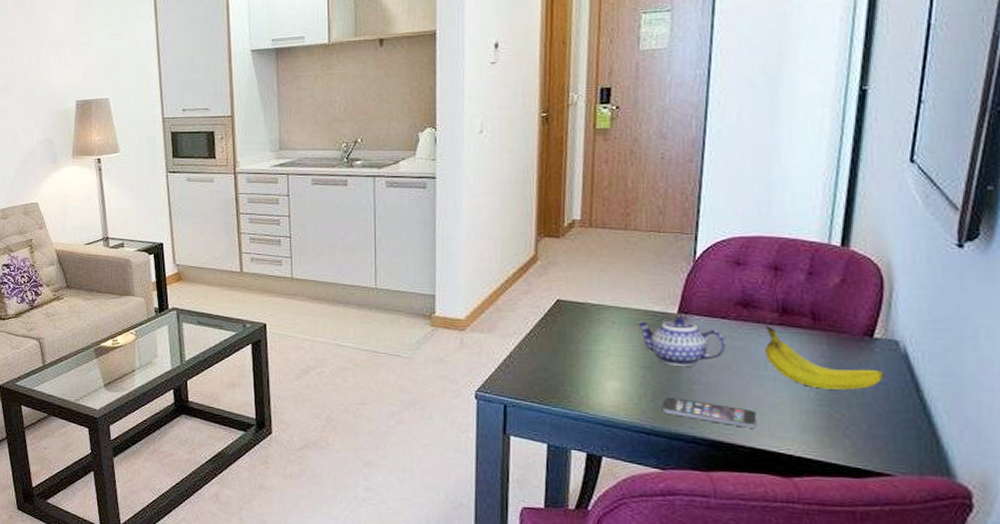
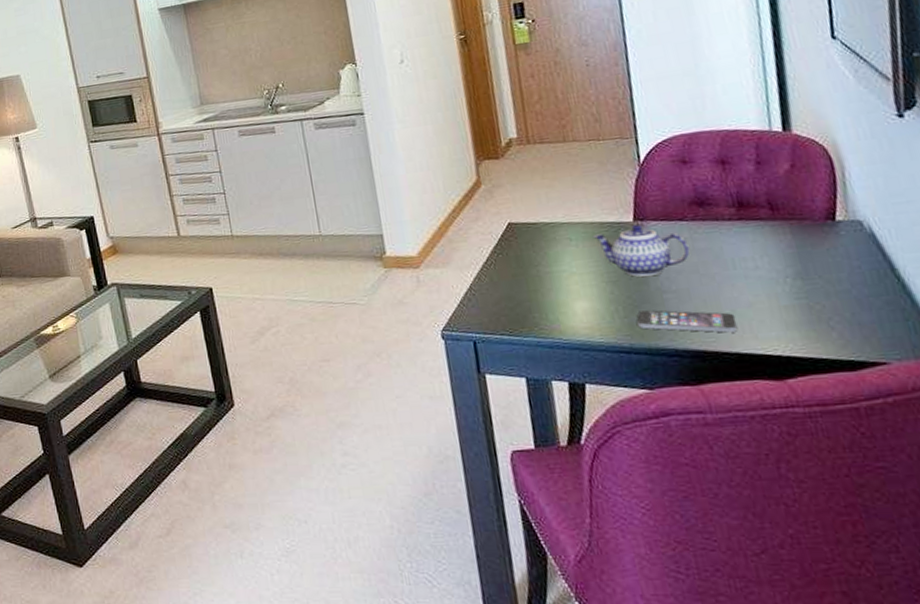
fruit: present [764,325,884,390] -> none [724,222,856,281]

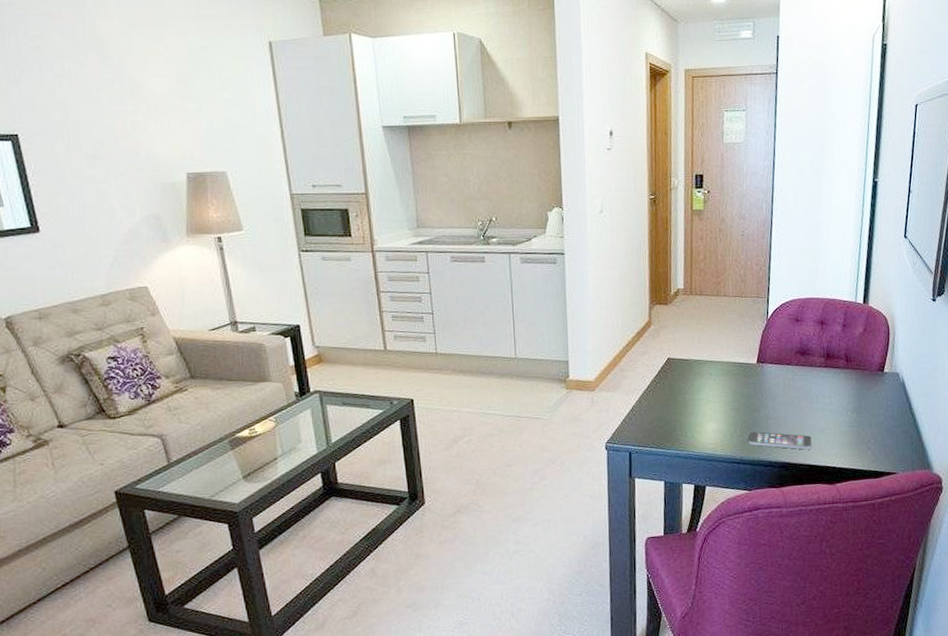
teapot: present [592,223,690,277] -> none [727,365,791,407]

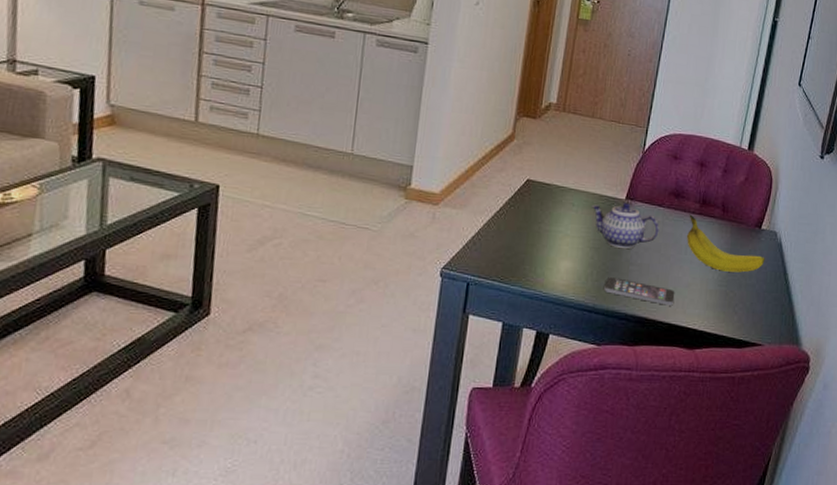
teapot: none [727,365,791,407] -> present [591,202,659,250]
fruit: none [815,368,891,414] -> present [686,214,765,273]

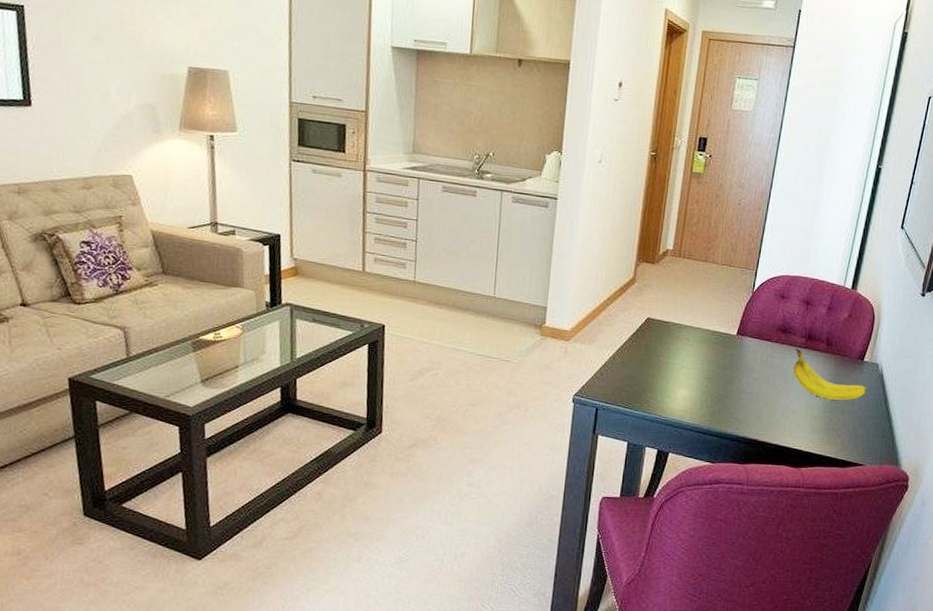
teapot: present [591,202,659,250] -> none [705,337,768,379]
smartphone: present [604,277,675,306] -> none [717,404,783,429]

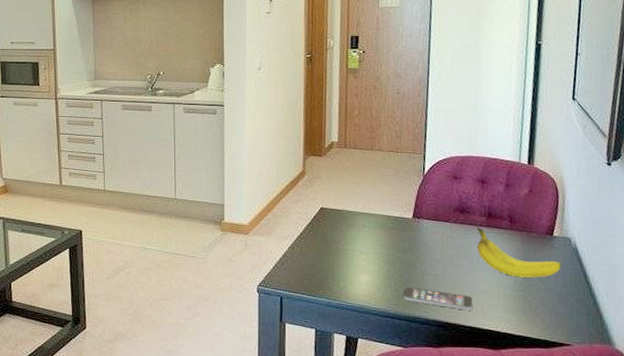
smartphone: none [717,404,783,429] -> present [403,287,473,311]

